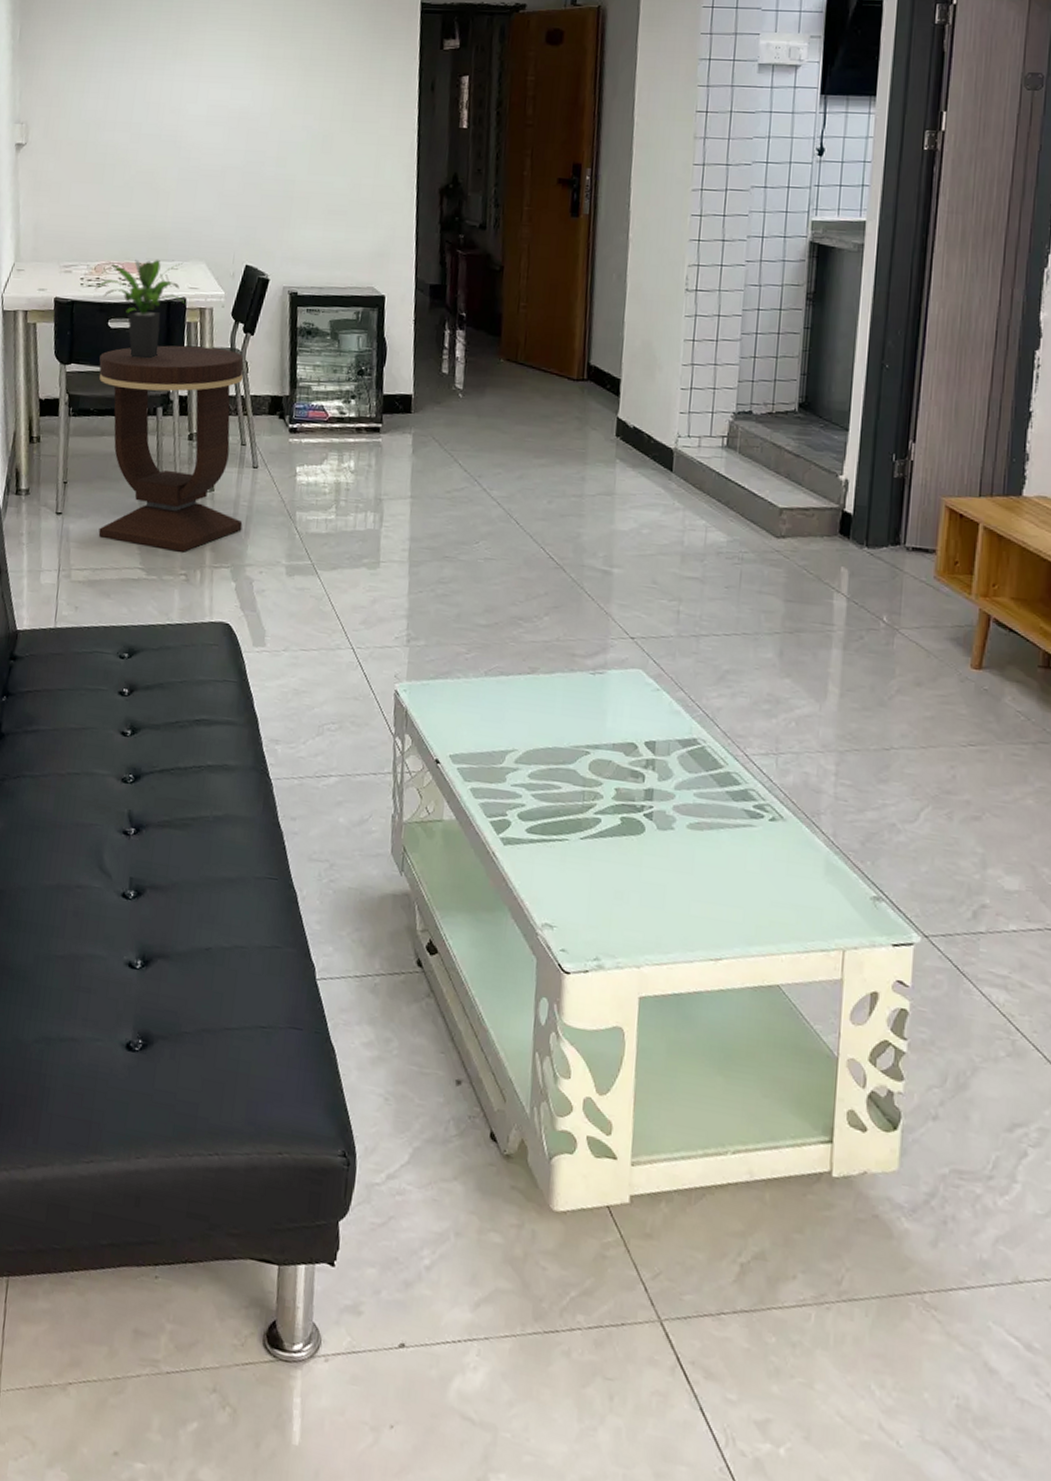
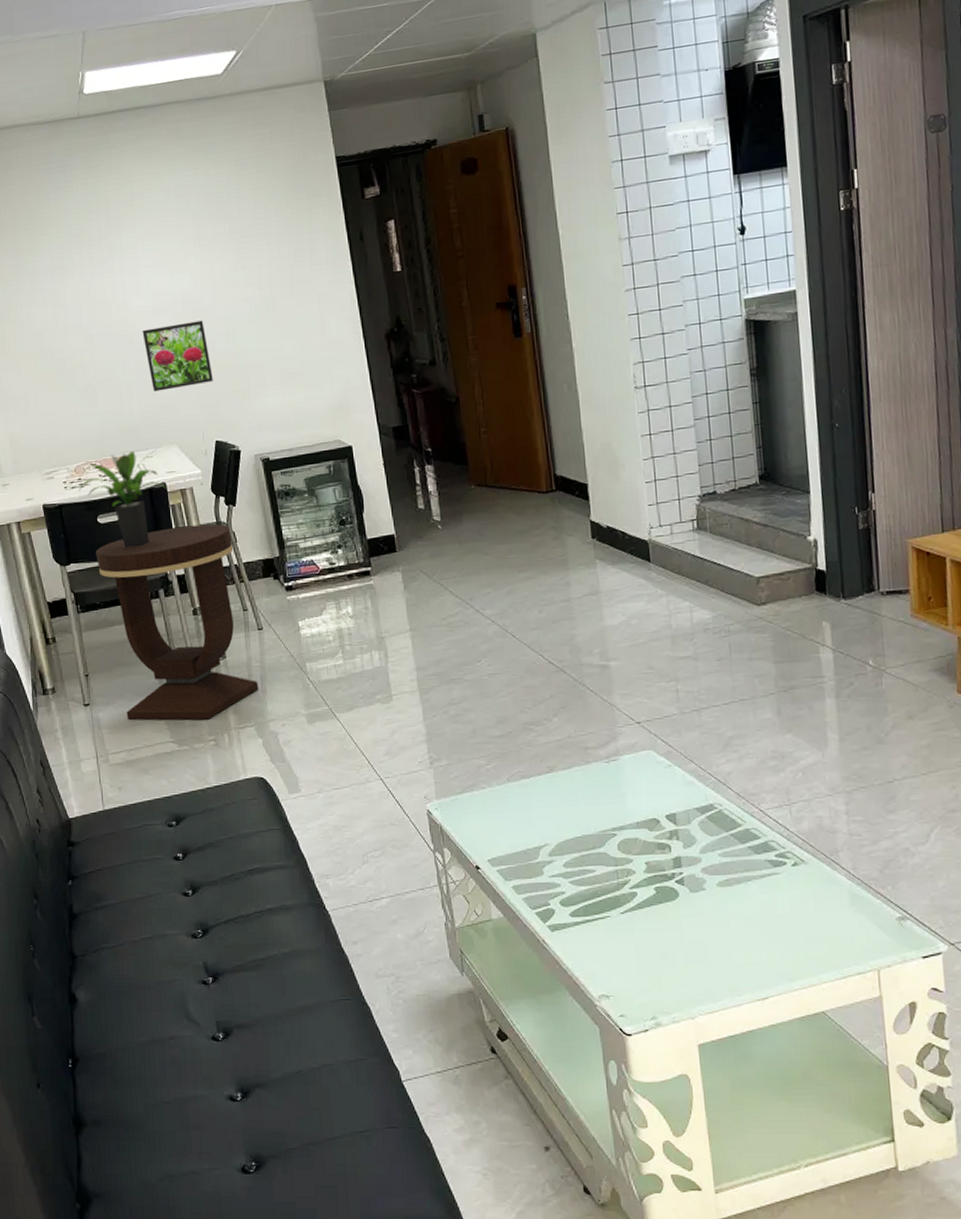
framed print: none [191,139,256,205] -> present [142,320,213,392]

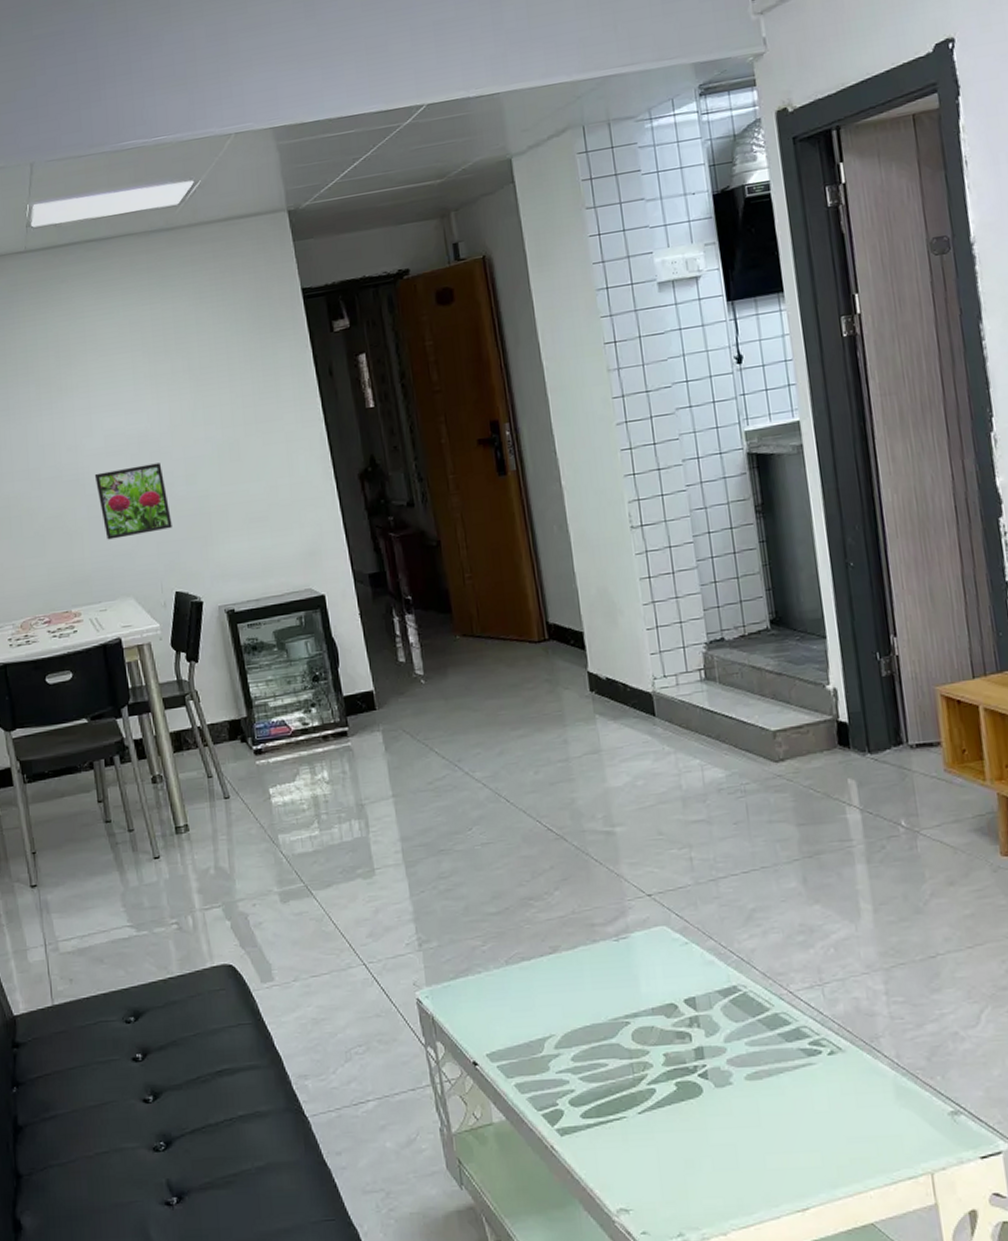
potted plant: present [78,449,168,548] -> none [25,601,123,710]
side table: present [96,523,259,721] -> none [44,682,226,903]

